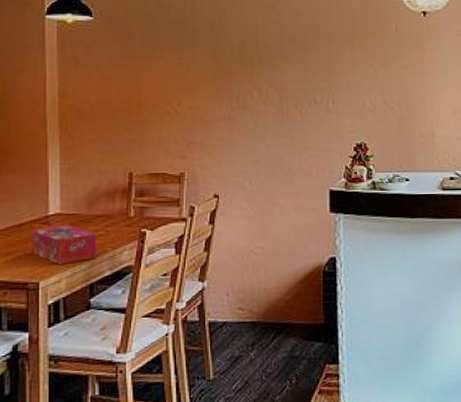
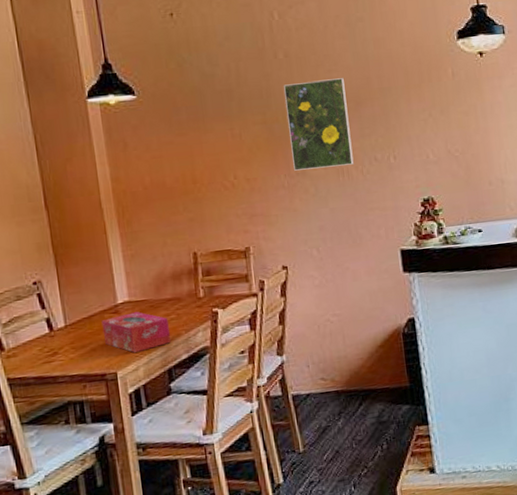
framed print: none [236,21,294,104] -> present [284,78,354,171]

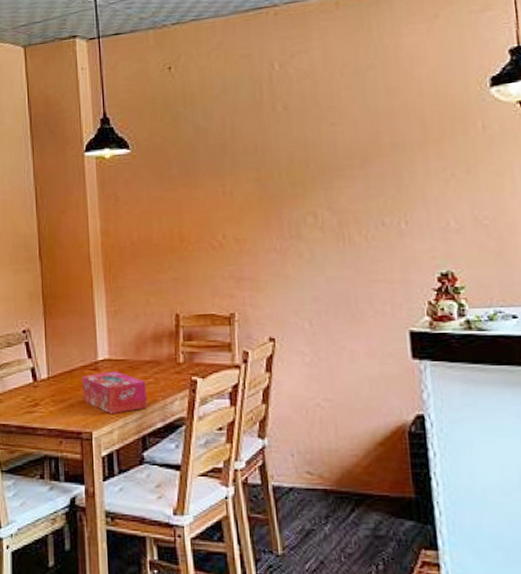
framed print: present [284,78,354,171] -> none [281,132,357,233]

